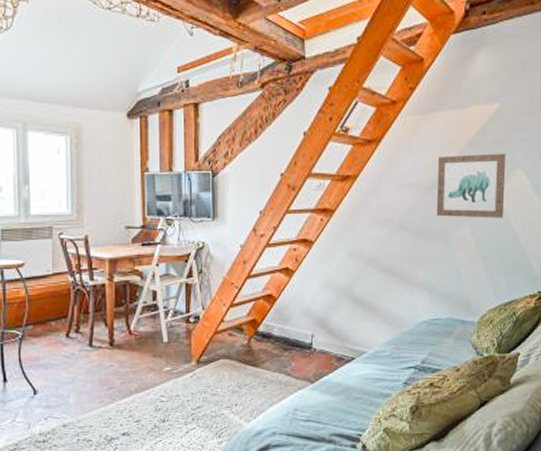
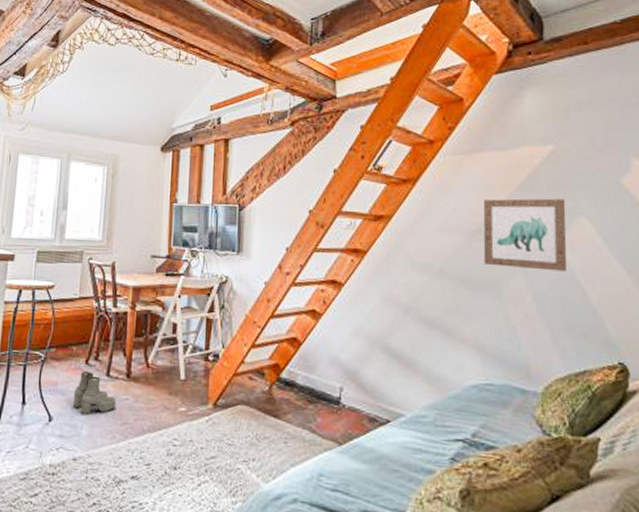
boots: none [58,345,102,385] -> present [73,372,117,416]

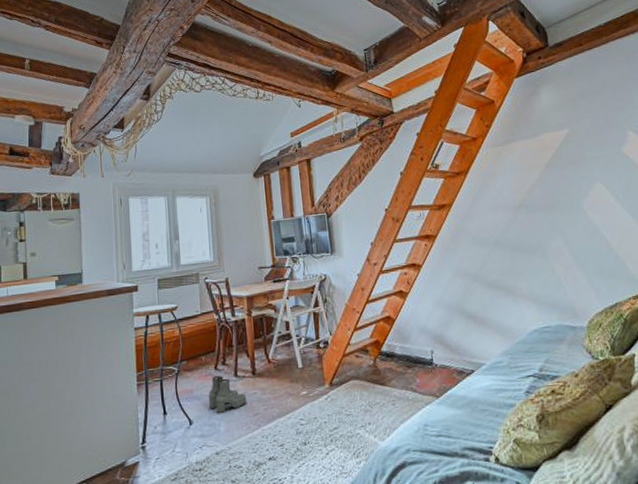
wall art: present [483,198,567,272] -> none [522,170,592,232]

